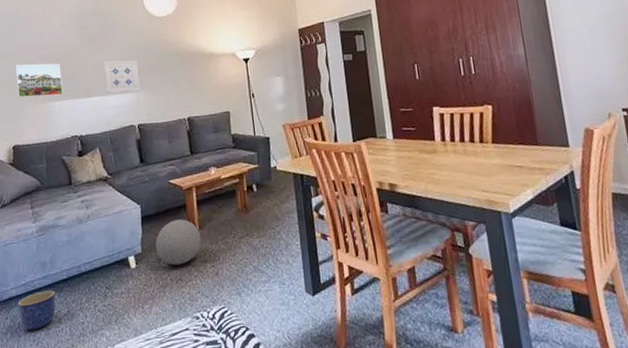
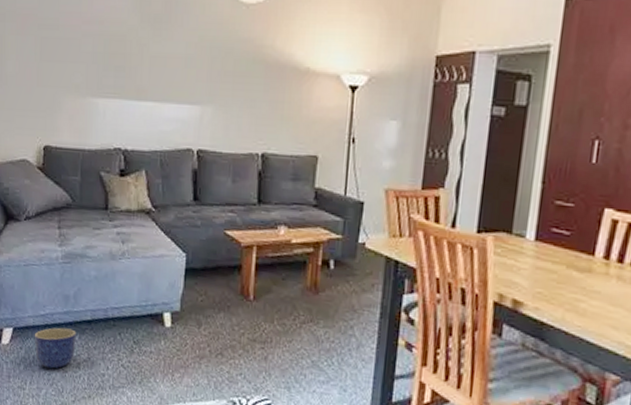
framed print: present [15,63,63,98] -> none [54,39,111,91]
wall art: present [103,60,140,94] -> none [162,54,209,105]
decorative ball: present [155,219,202,266] -> none [197,281,254,338]

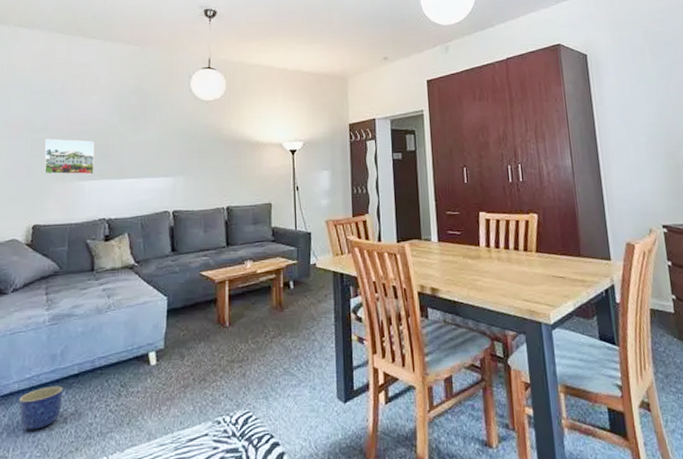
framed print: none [54,39,111,91] -> present [44,138,95,175]

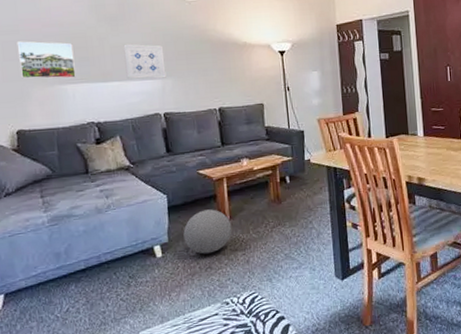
planter: present [18,386,63,430] -> none [28,280,73,321]
wall art: none [141,142,179,177] -> present [123,44,167,79]
decorative ball: none [180,314,230,364] -> present [183,209,232,254]

